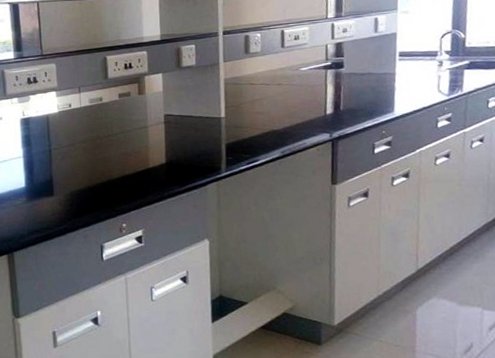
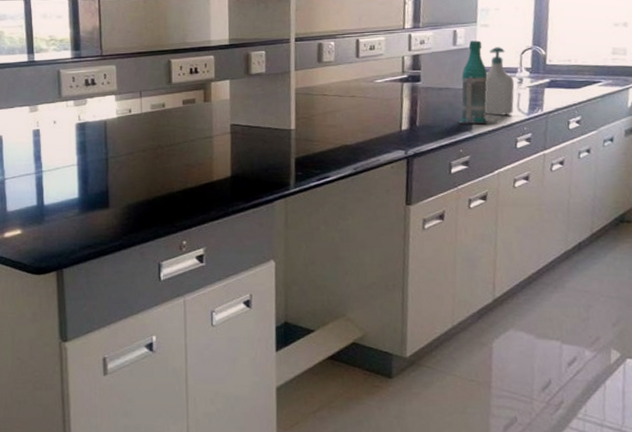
bottle: none [380,27,409,107] -> present [458,40,488,124]
soap bottle: none [406,32,435,97] -> present [484,47,515,116]

